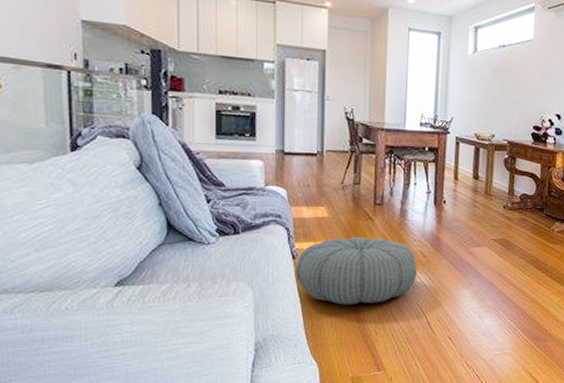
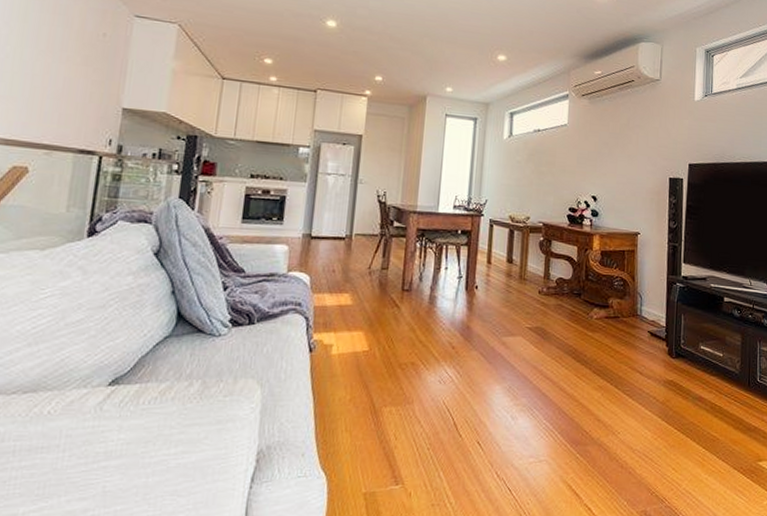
pouf: present [296,236,417,305] -> none [311,326,445,405]

